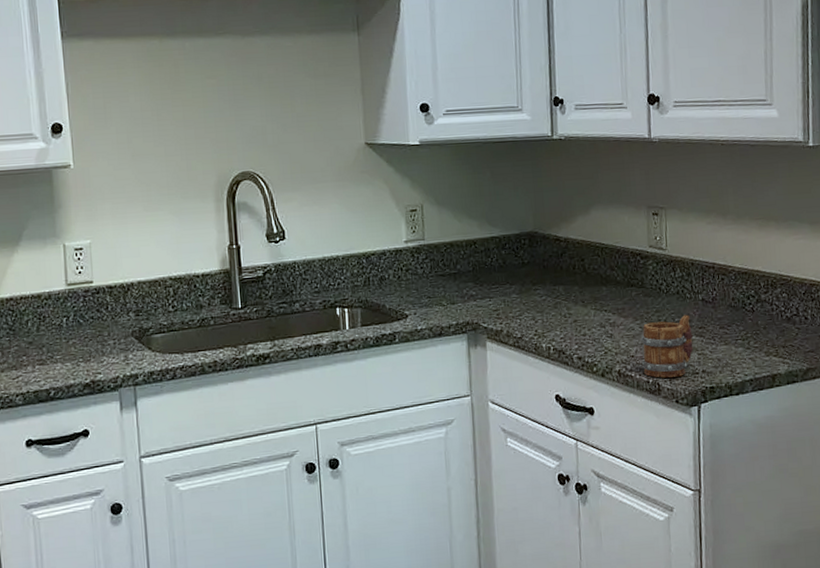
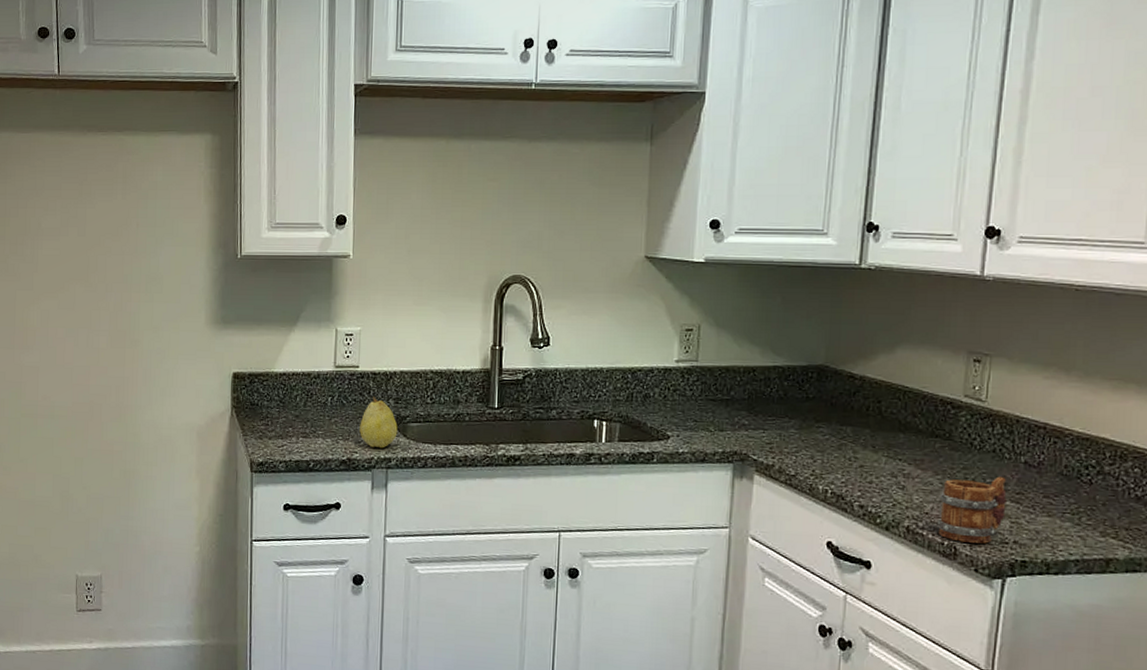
fruit: none [100,311,142,366] -> present [359,396,398,449]

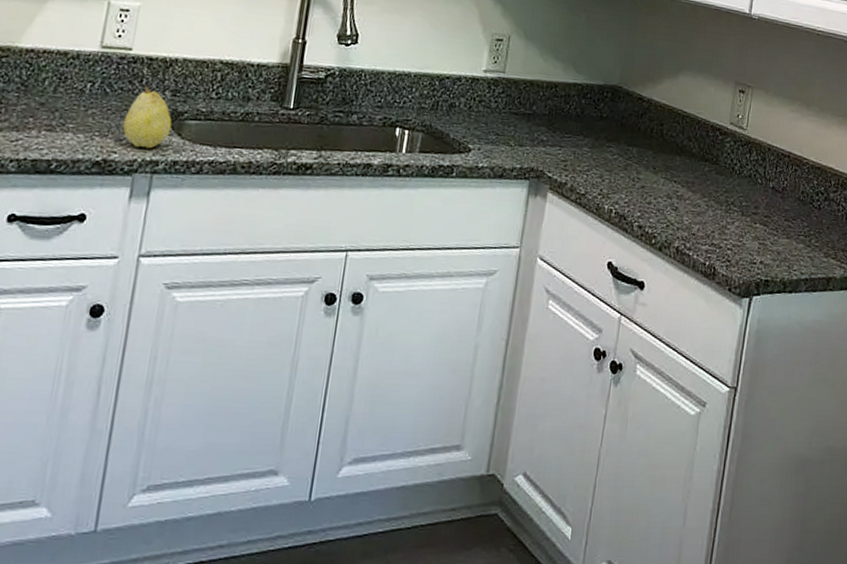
mug: present [936,476,1007,544] -> none [701,200,758,264]

